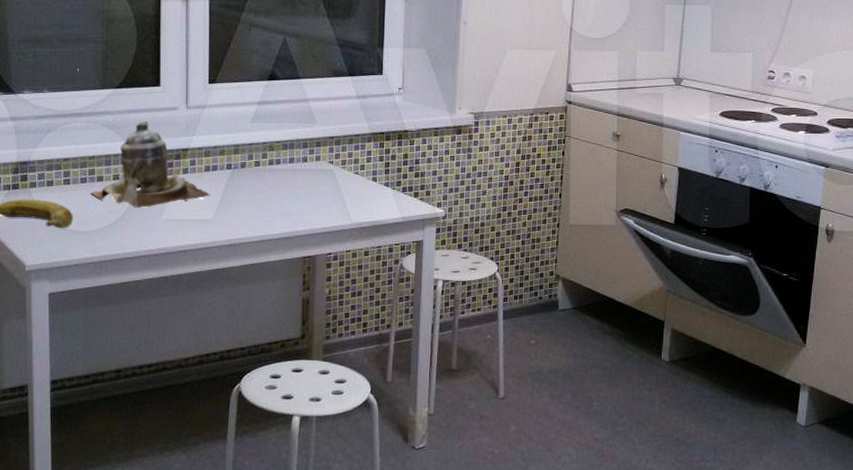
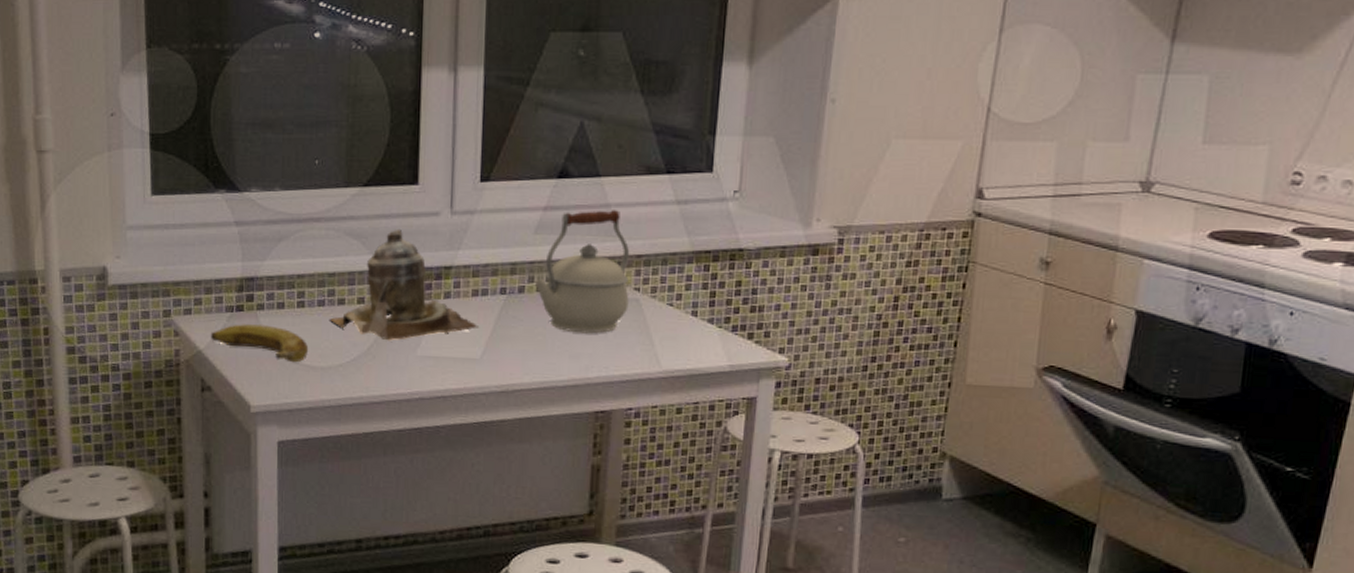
kettle: none [253,103,325,197] -> present [534,210,630,334]

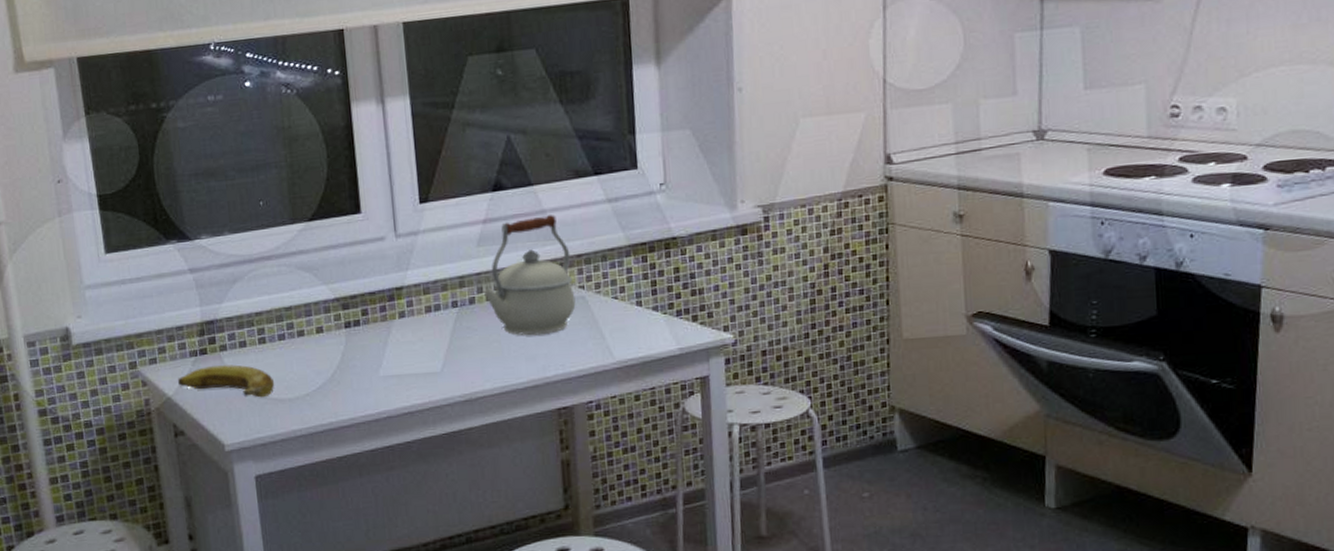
teapot: present [330,228,479,341] -> none [292,257,436,366]

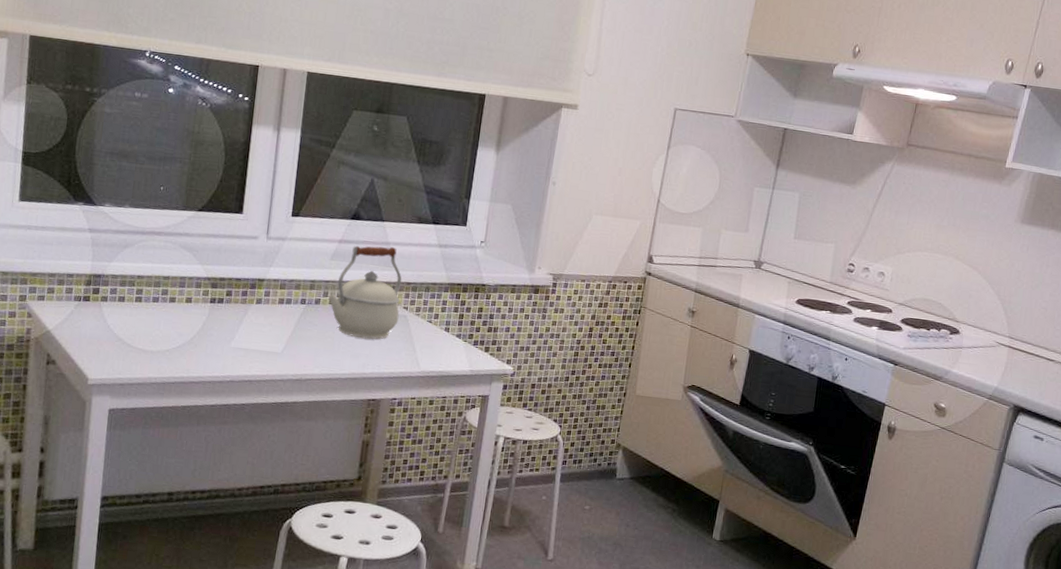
banana: present [177,364,275,398] -> none [58,311,142,346]

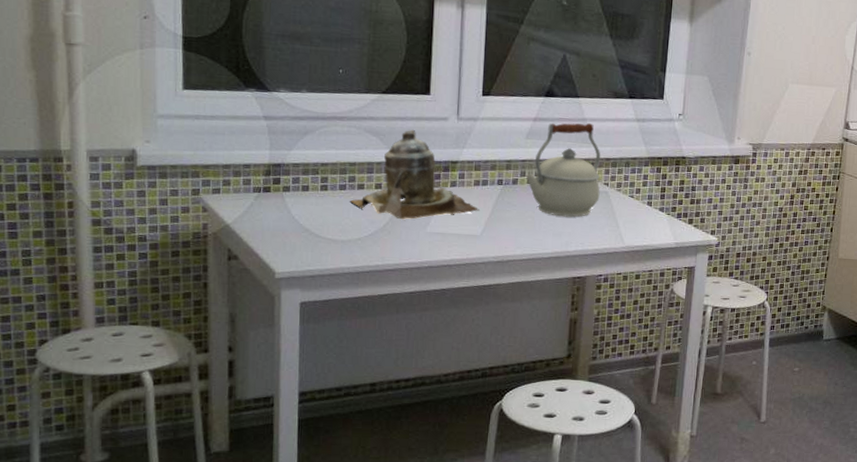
teapot: none [162,246,282,334] -> present [350,129,480,220]

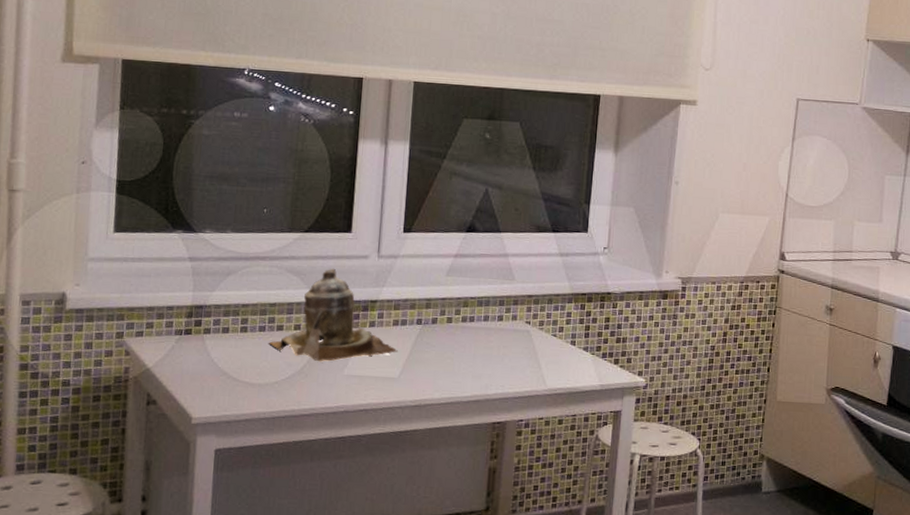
kettle: present [525,123,601,217] -> none [445,259,523,358]

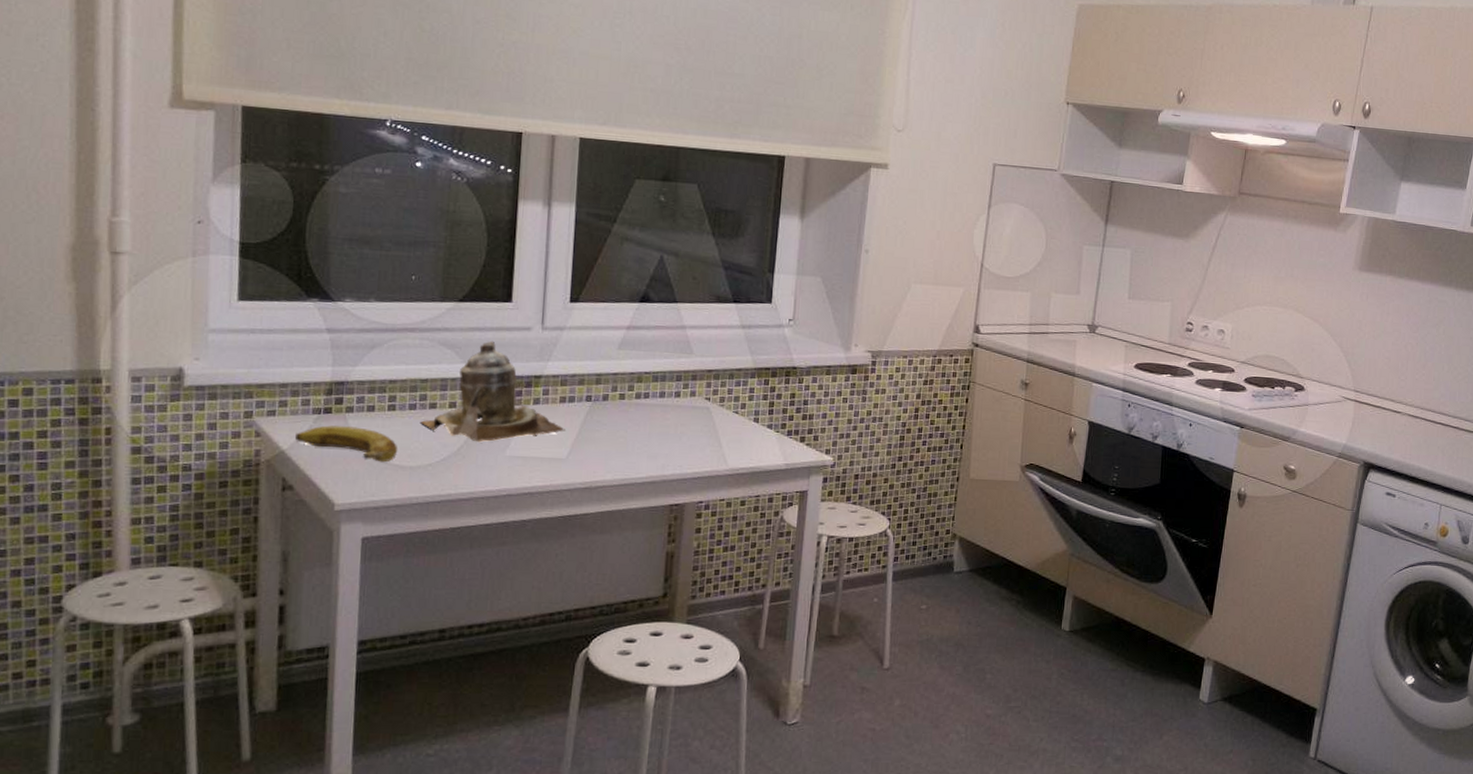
banana: none [158,345,249,380] -> present [294,425,398,463]

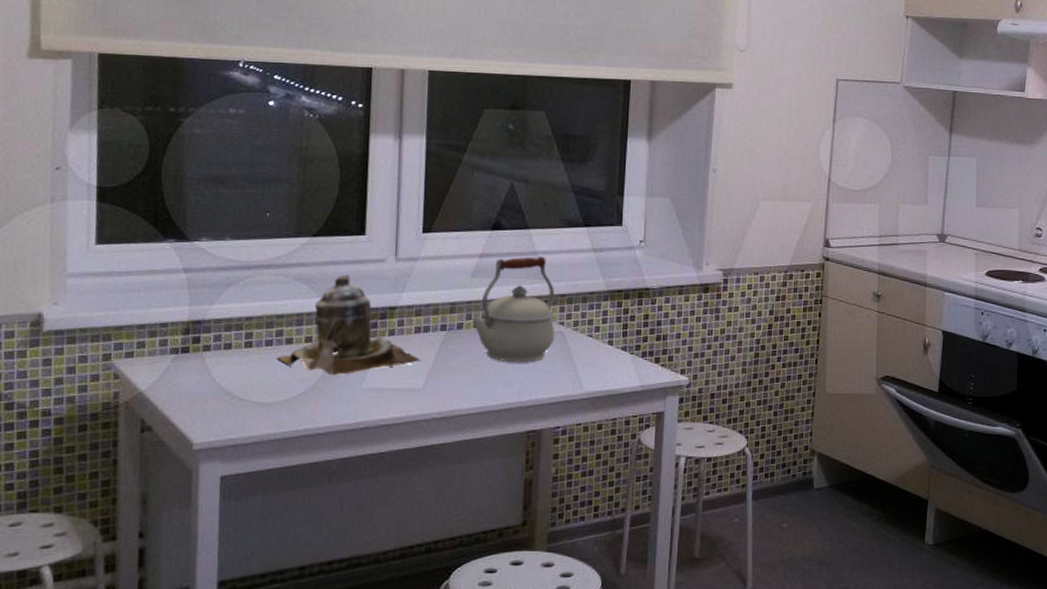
banana: present [294,425,398,463] -> none [152,365,256,400]
kettle: none [617,331,702,437] -> present [471,257,555,363]

